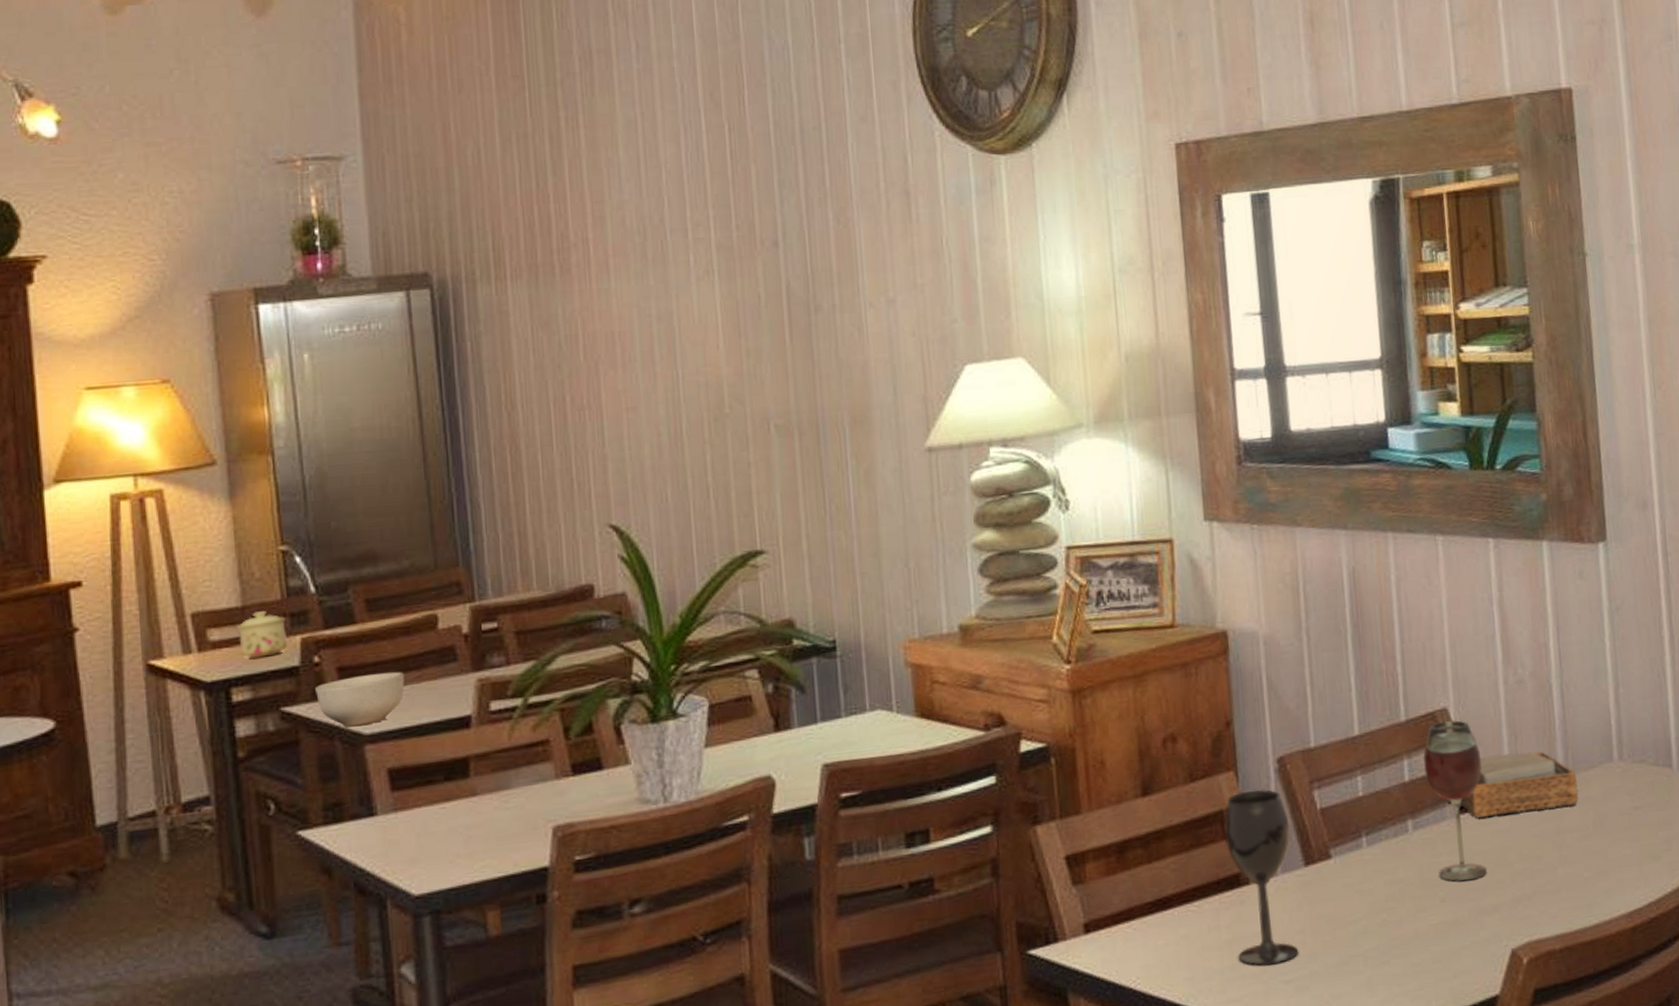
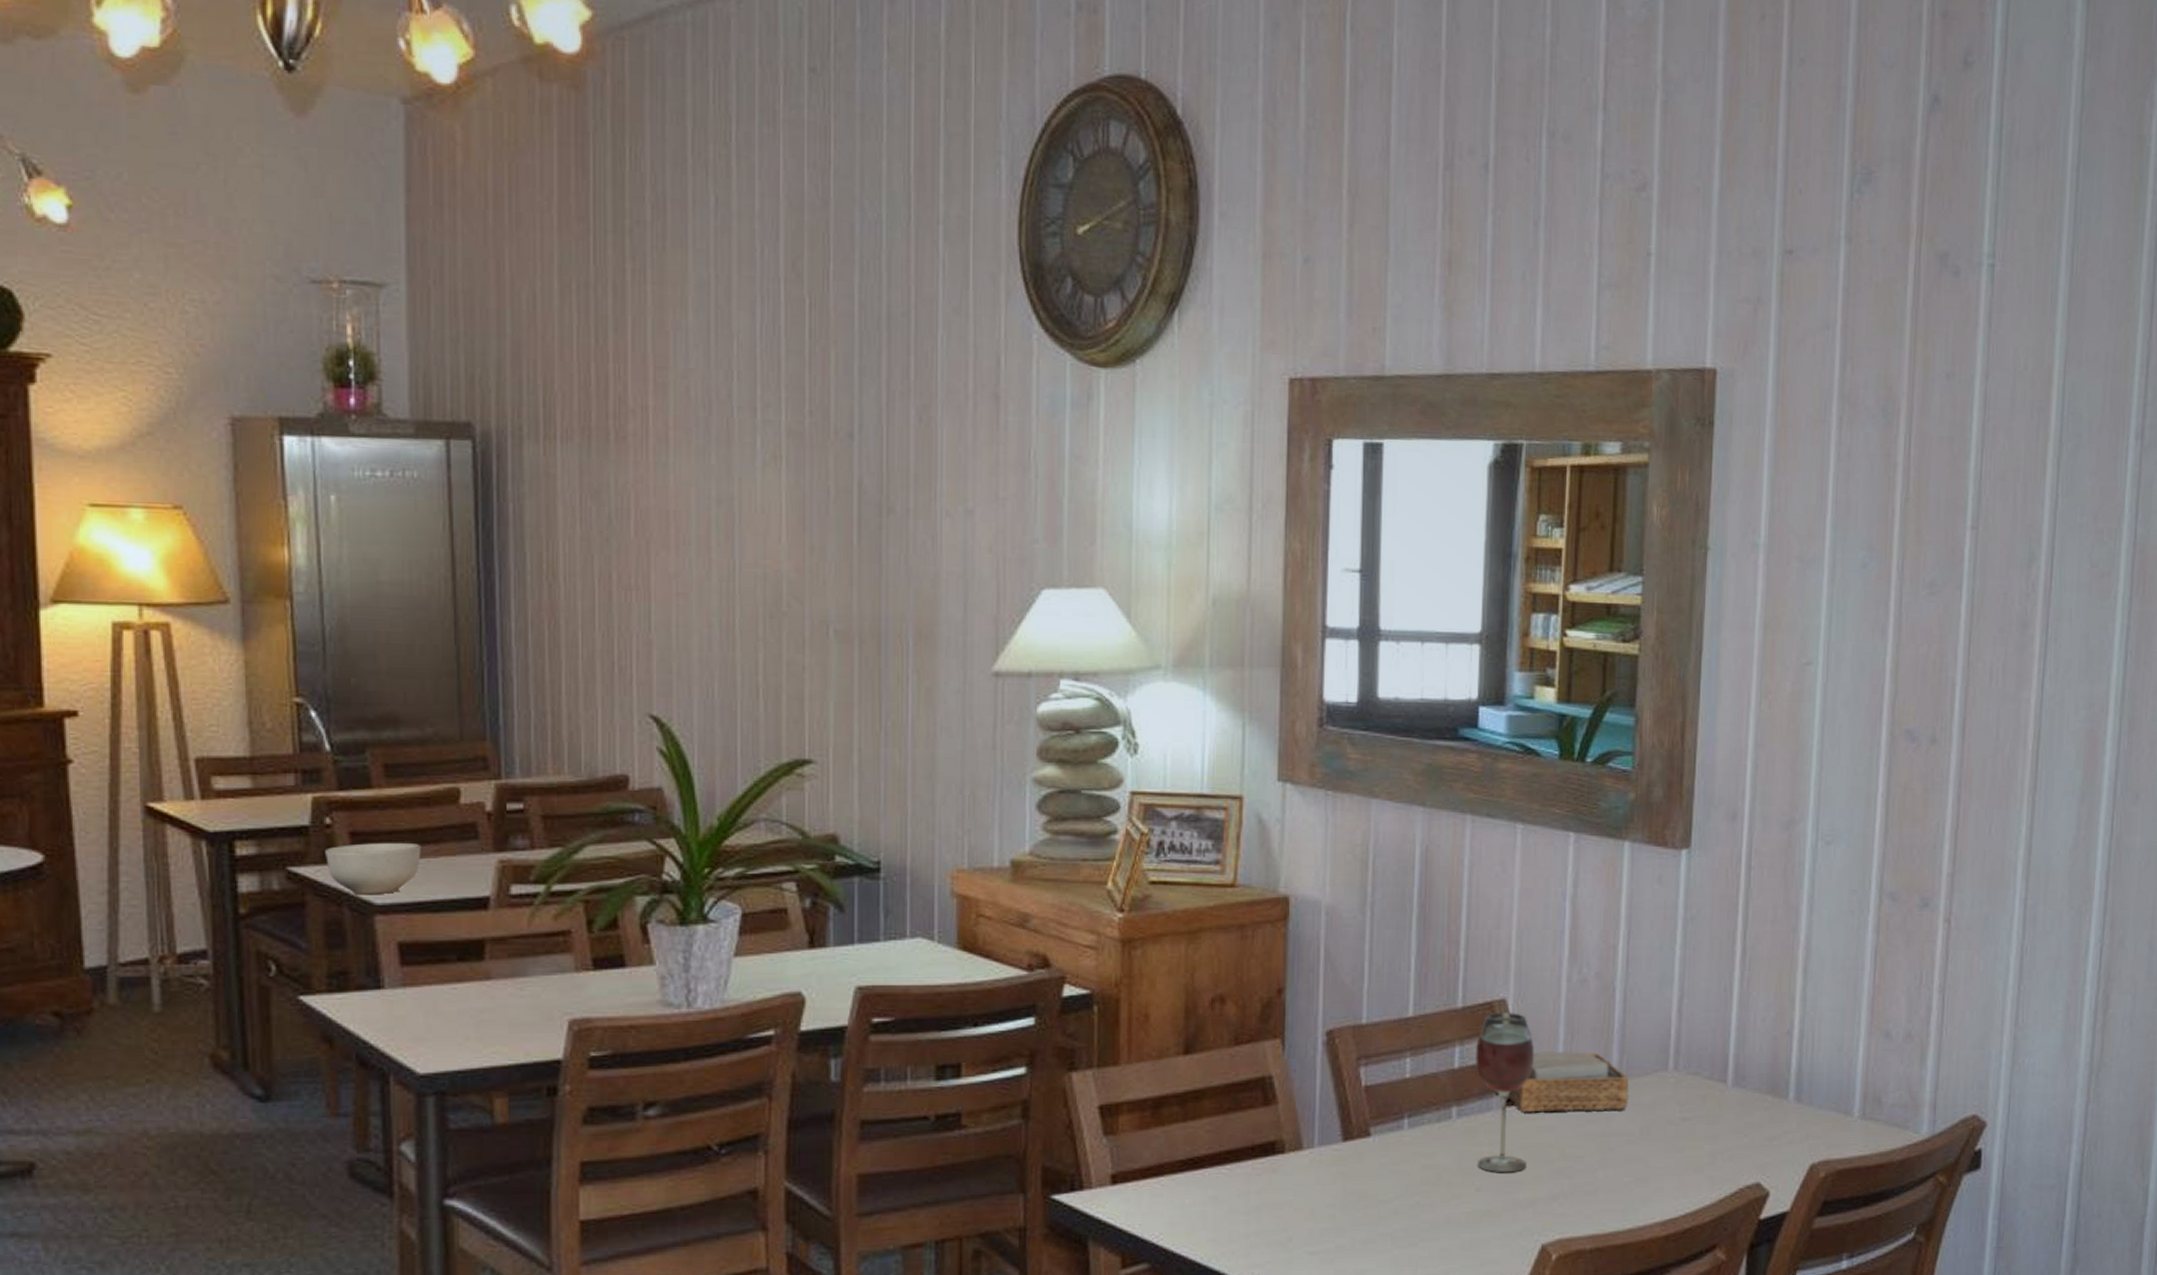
sugar bowl: present [236,611,288,658] -> none [243,764,298,812]
wine glass: present [1223,789,1299,965] -> none [1263,1060,1332,1235]

